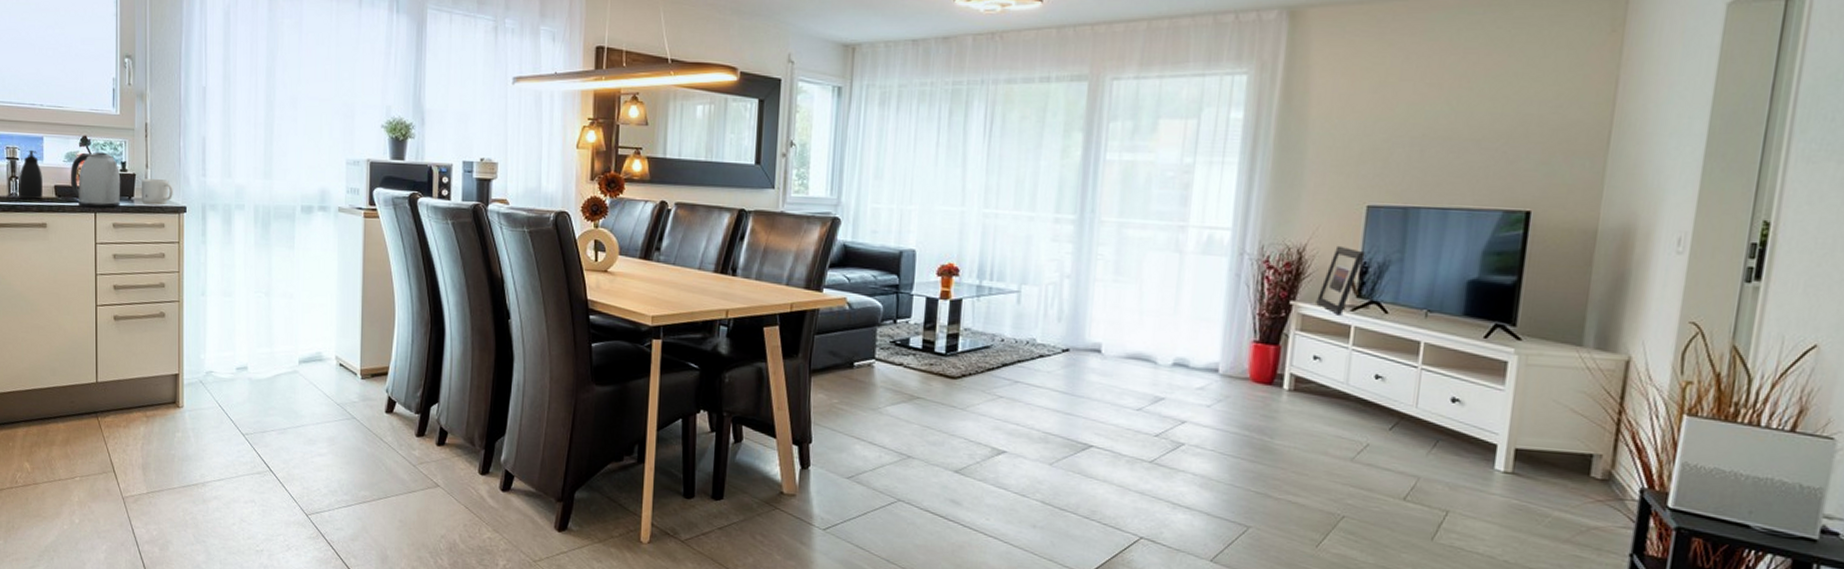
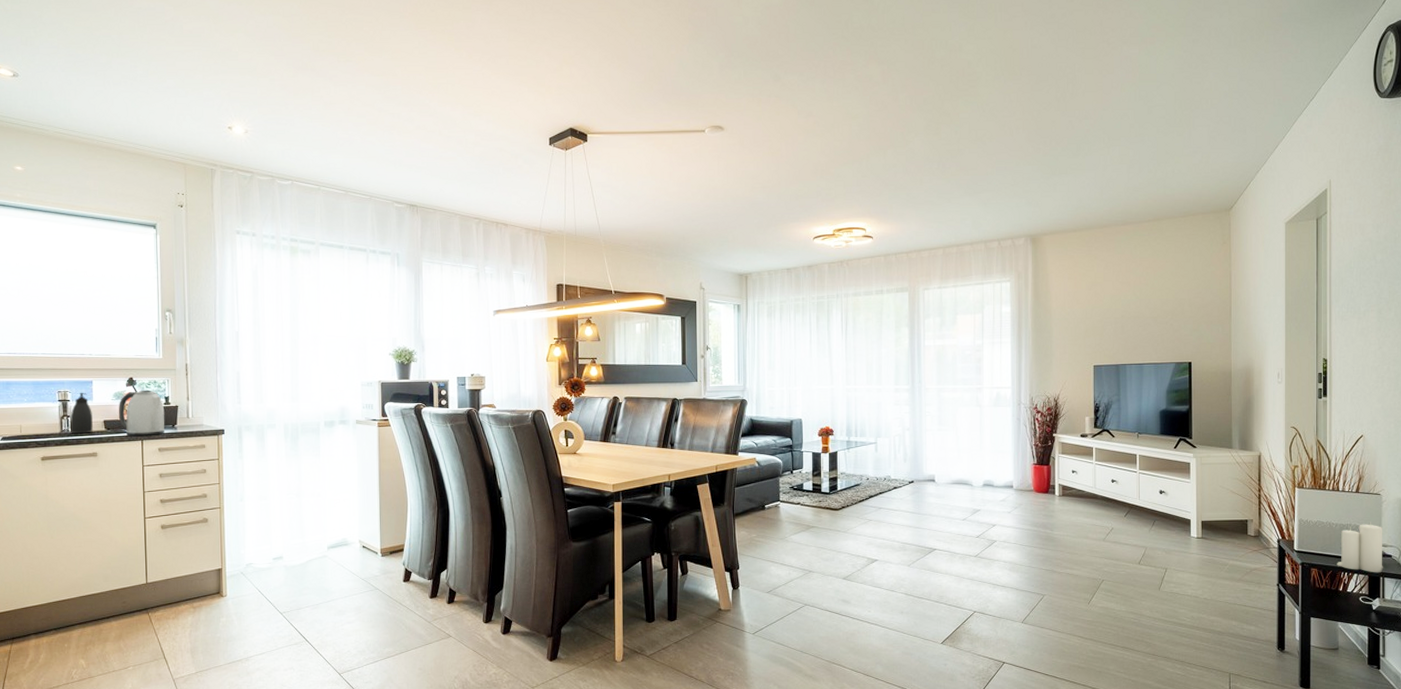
mug: present [141,178,173,206] -> none [183,409,212,430]
picture frame: present [1316,245,1365,316] -> none [1070,393,1096,441]
candle: none [1738,478,1831,558] -> present [1337,522,1384,573]

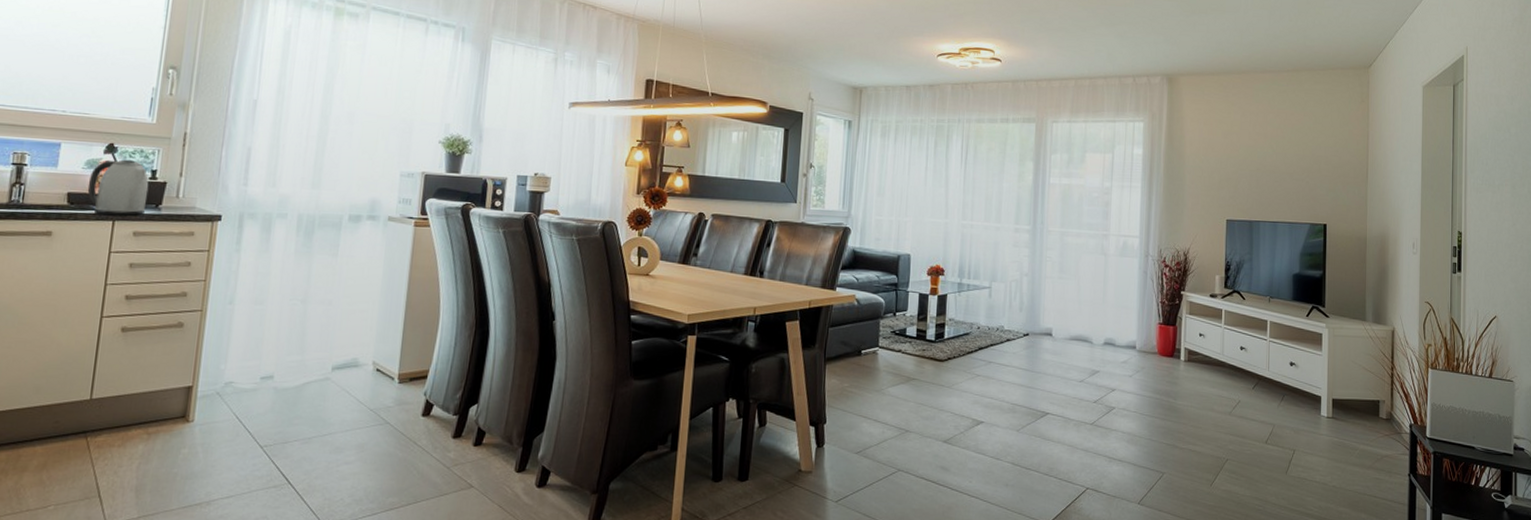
soap dispenser: present [69,392,93,433] -> none [20,155,55,207]
candle: present [1337,522,1384,573] -> none [1469,410,1517,468]

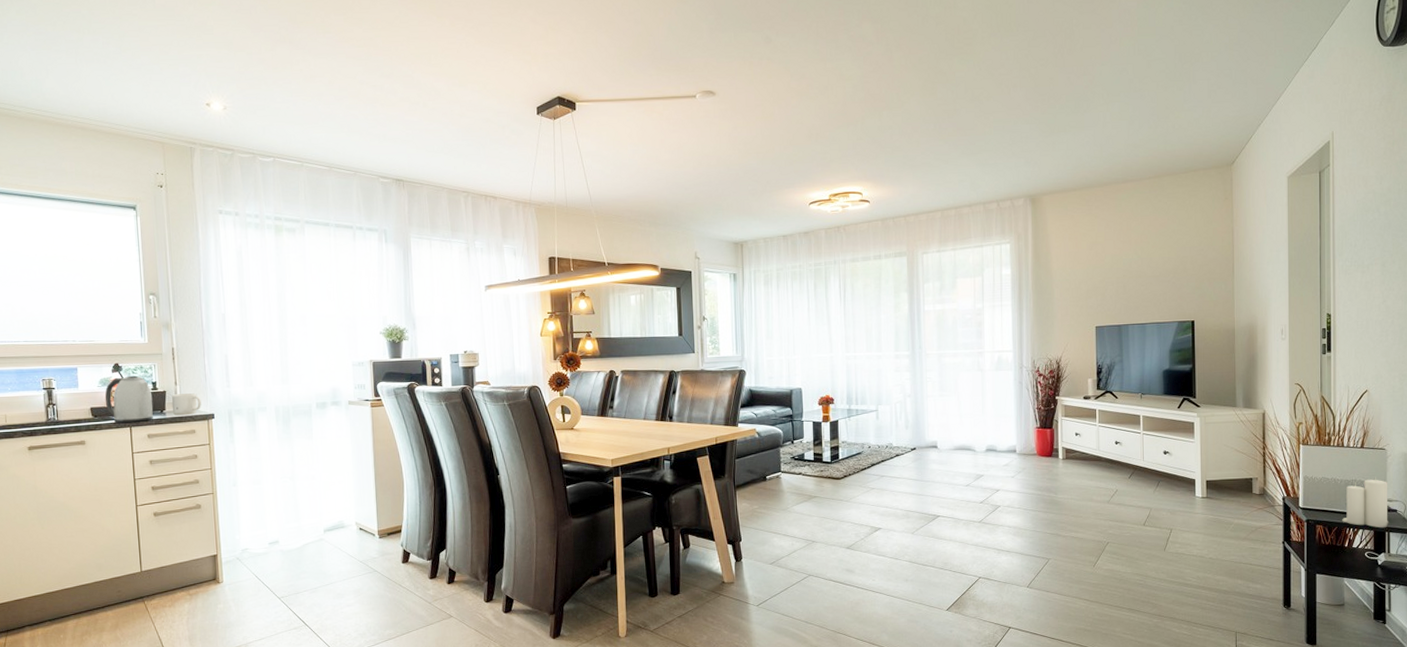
mug: none [170,187,209,214] -> present [171,393,201,416]
candle: none [1469,410,1517,468] -> present [1342,477,1389,528]

